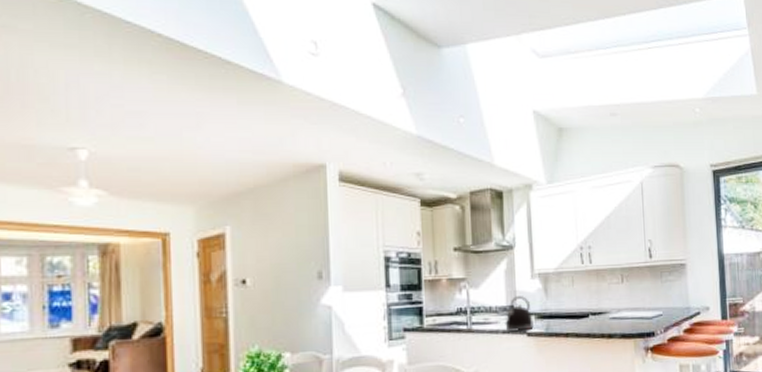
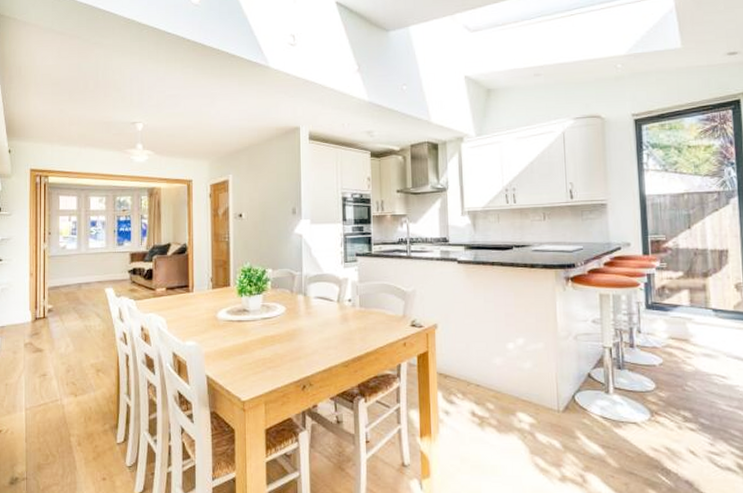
kettle: present [505,296,535,332] -> none [438,230,465,259]

